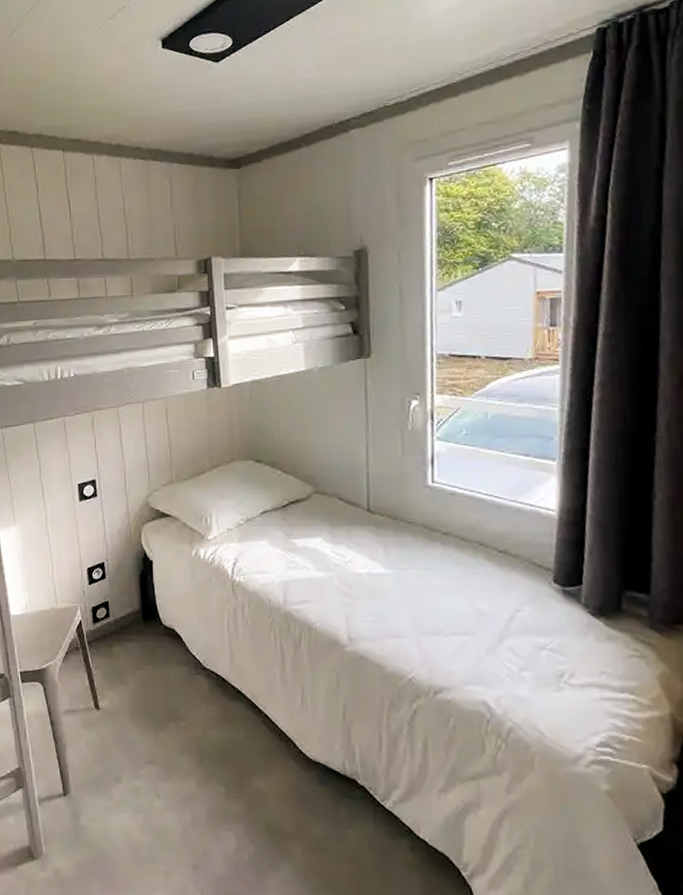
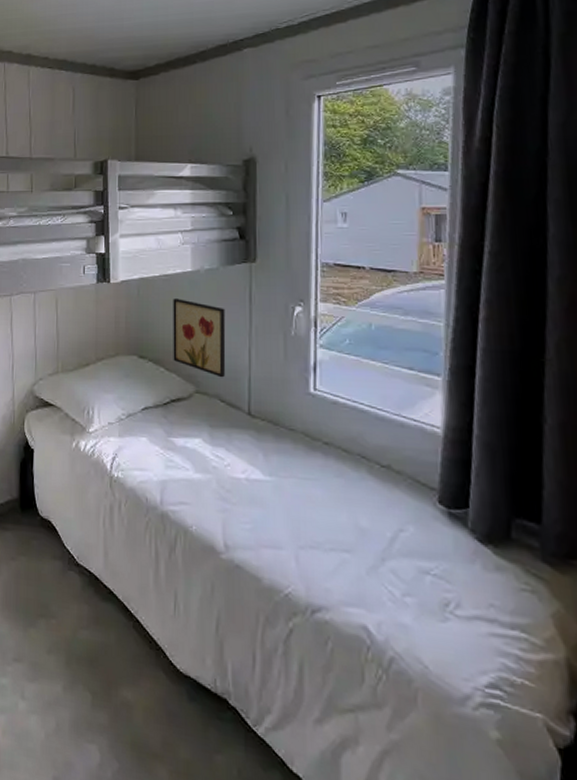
wall art: none [287,399,343,477] -> present [173,298,226,378]

